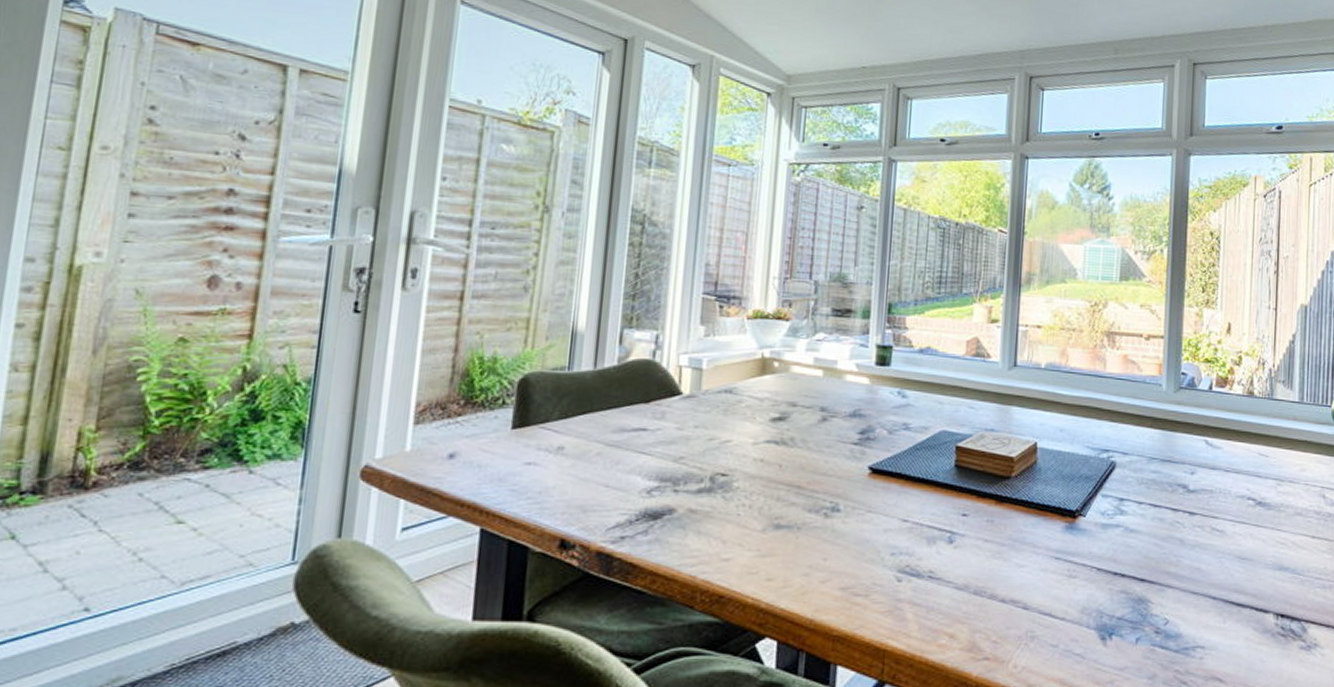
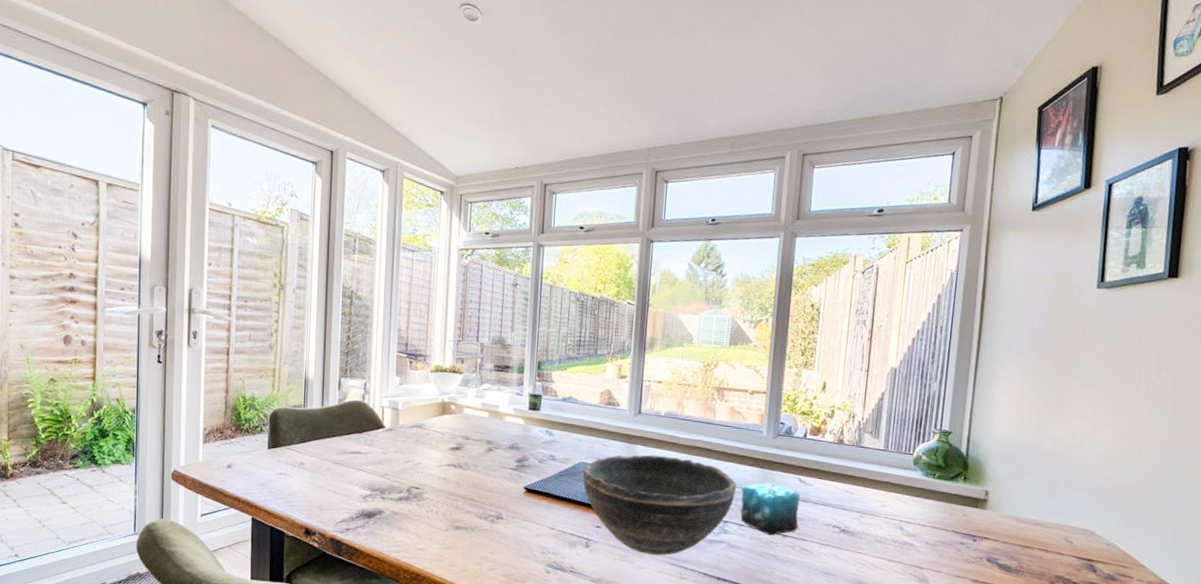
bowl: none [944,418,1133,549] -> present [582,454,736,556]
candle: none [1139,447,1208,513] -> present [740,482,800,535]

